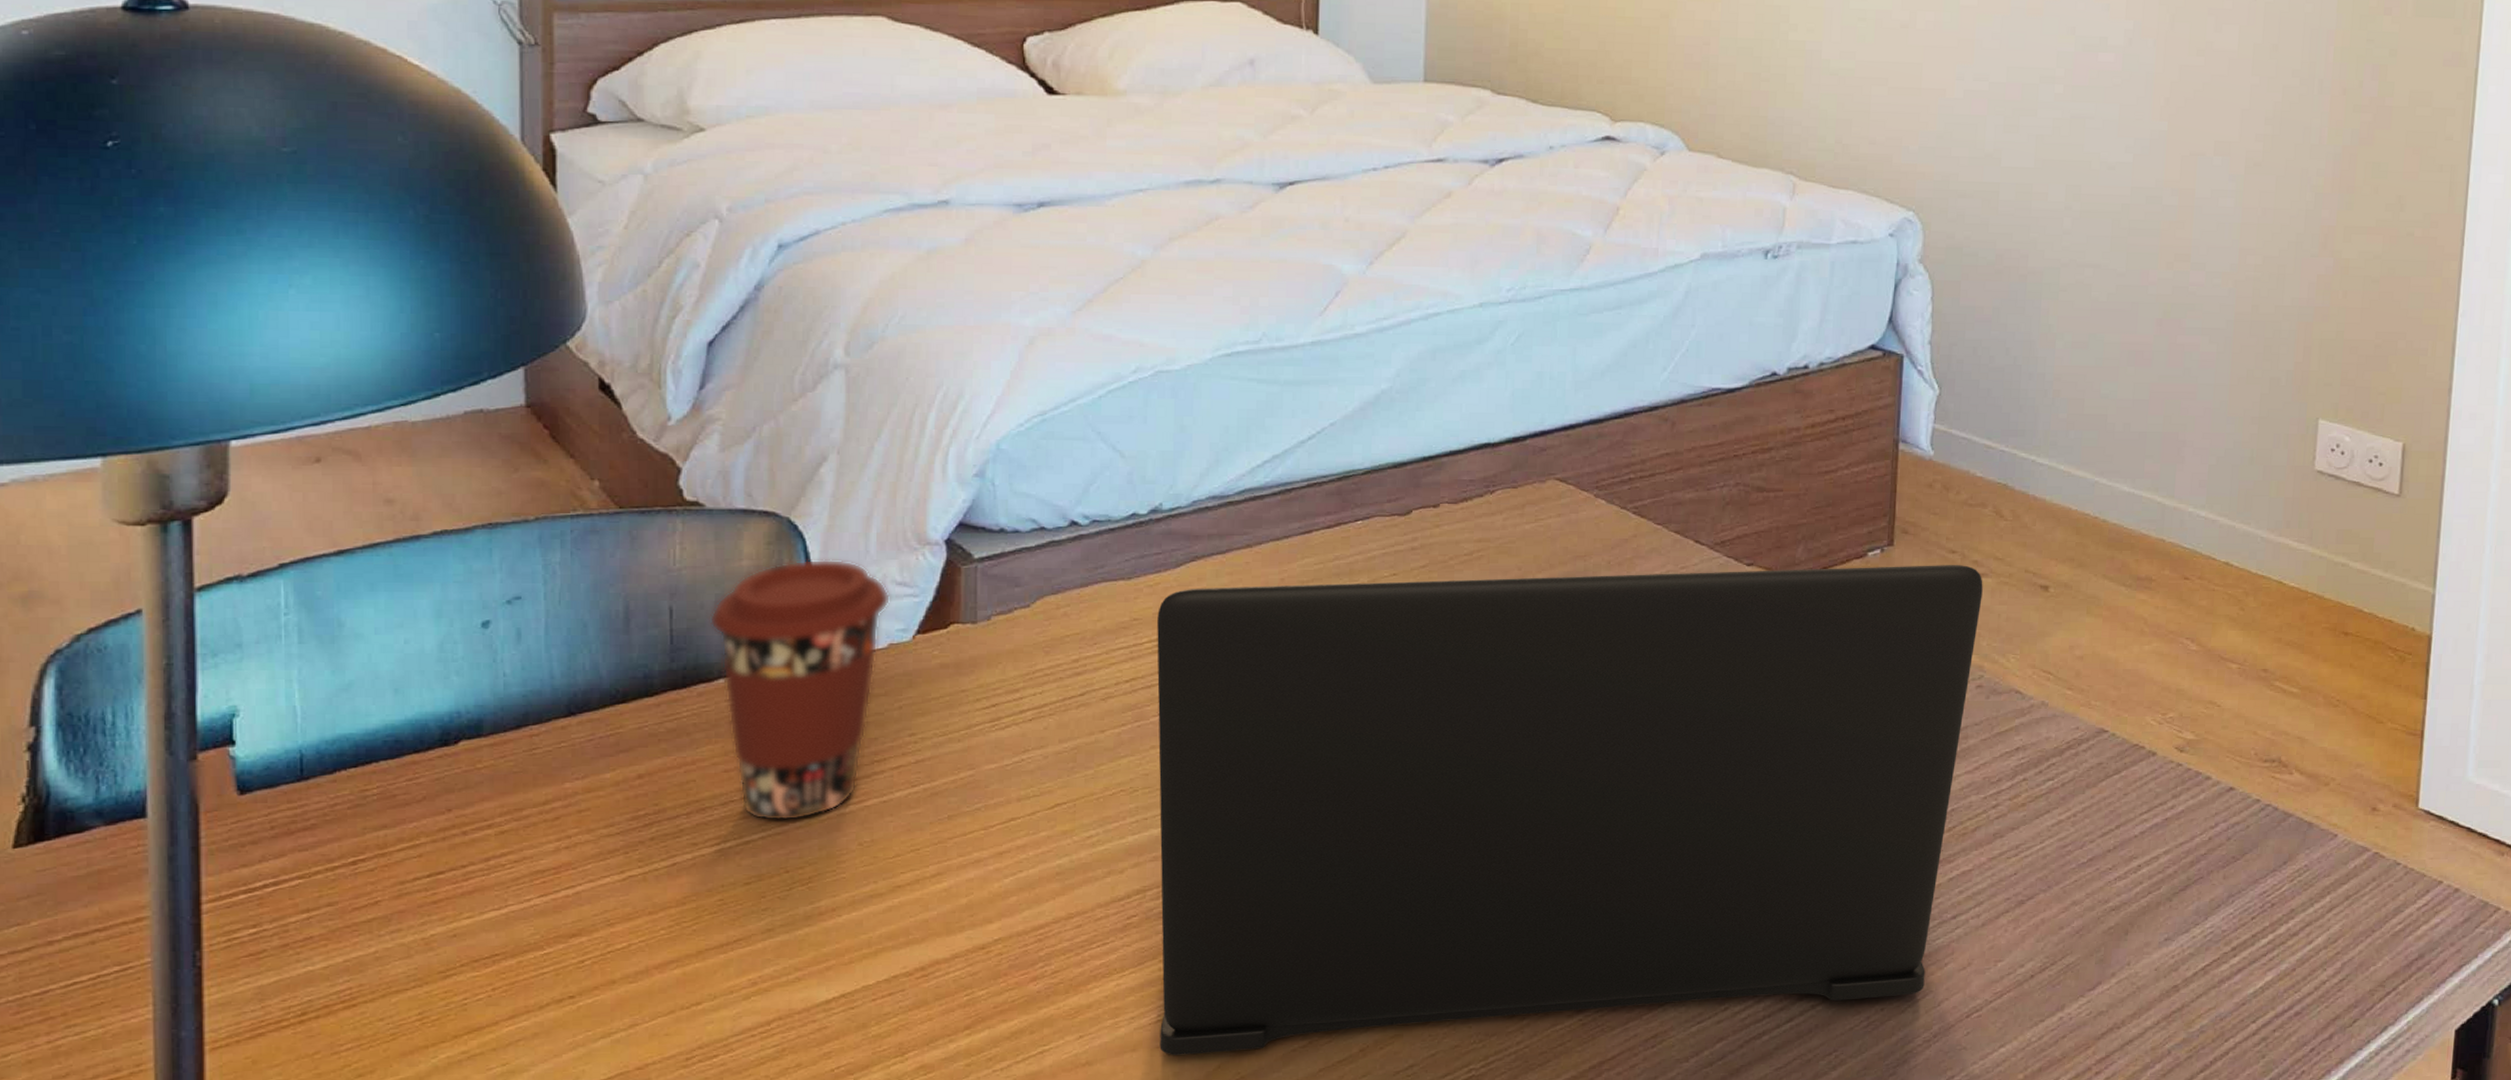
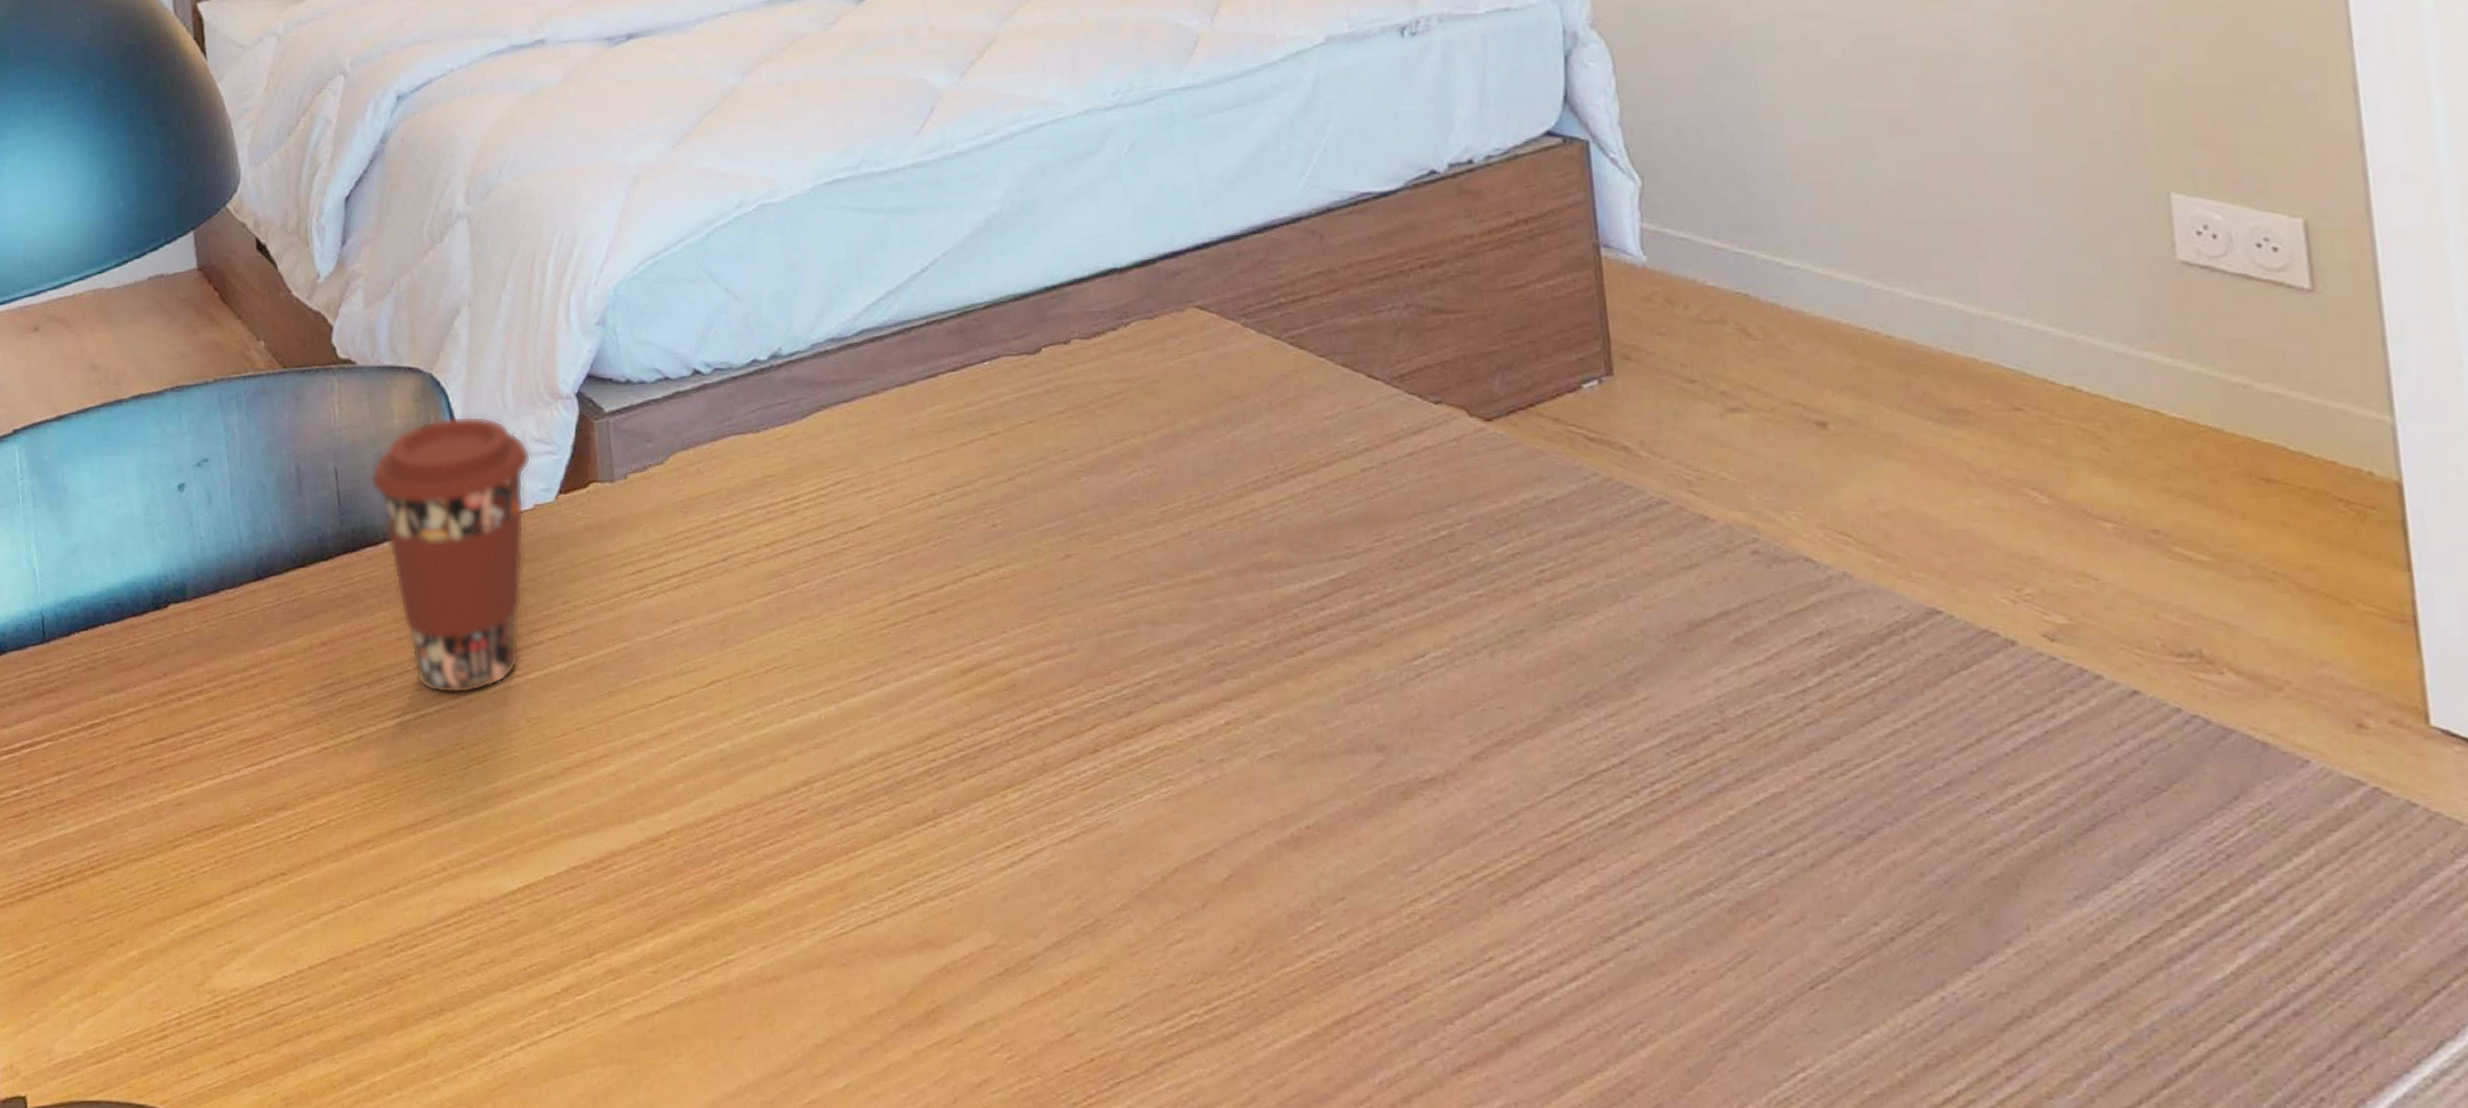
laptop: present [1157,565,1983,1055] -> none [790,398,1746,976]

